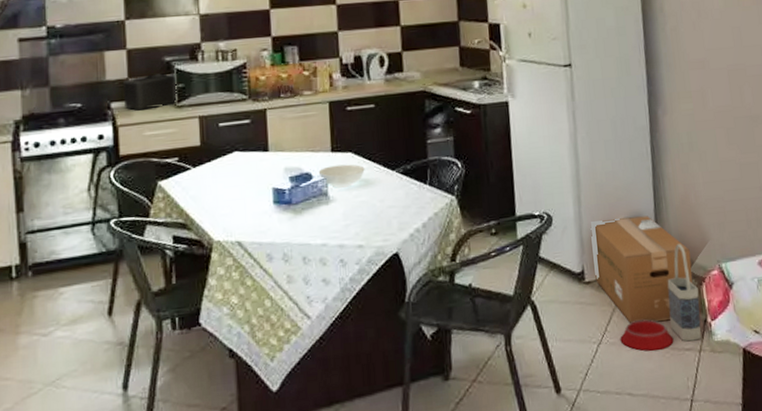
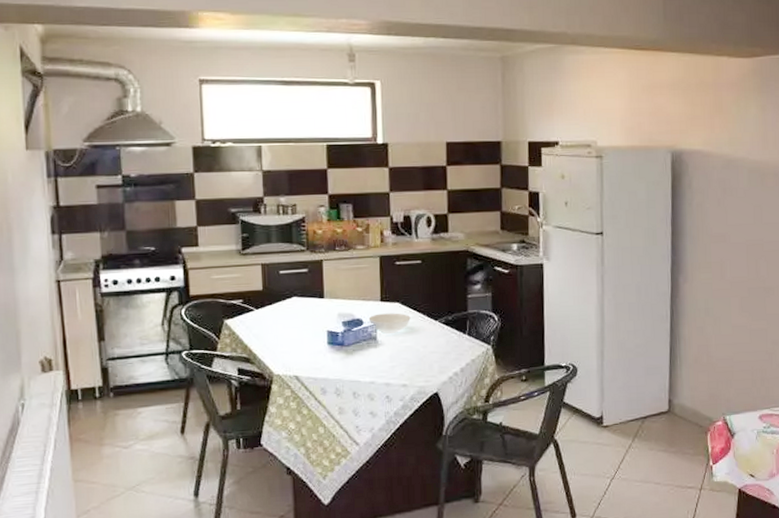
toaster: present [122,74,177,111] -> none [192,223,242,256]
box: present [595,215,693,323] -> none [613,371,699,463]
pet bowl: present [620,319,674,351] -> none [631,460,678,487]
bag: present [667,244,702,342] -> none [675,397,704,481]

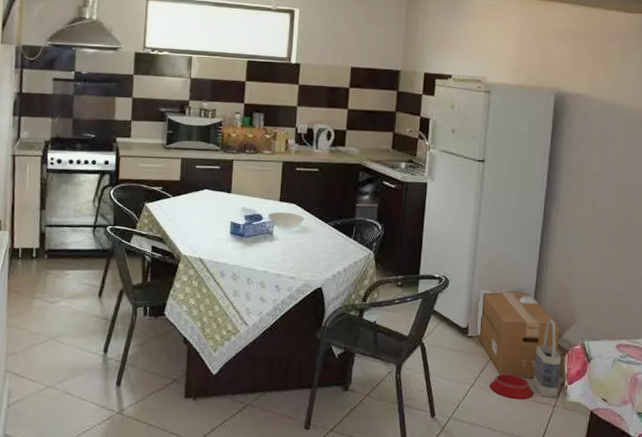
box: none [613,371,699,463] -> present [477,290,559,378]
pet bowl: none [631,460,678,487] -> present [489,373,534,399]
bag: none [675,397,704,481] -> present [532,319,561,398]

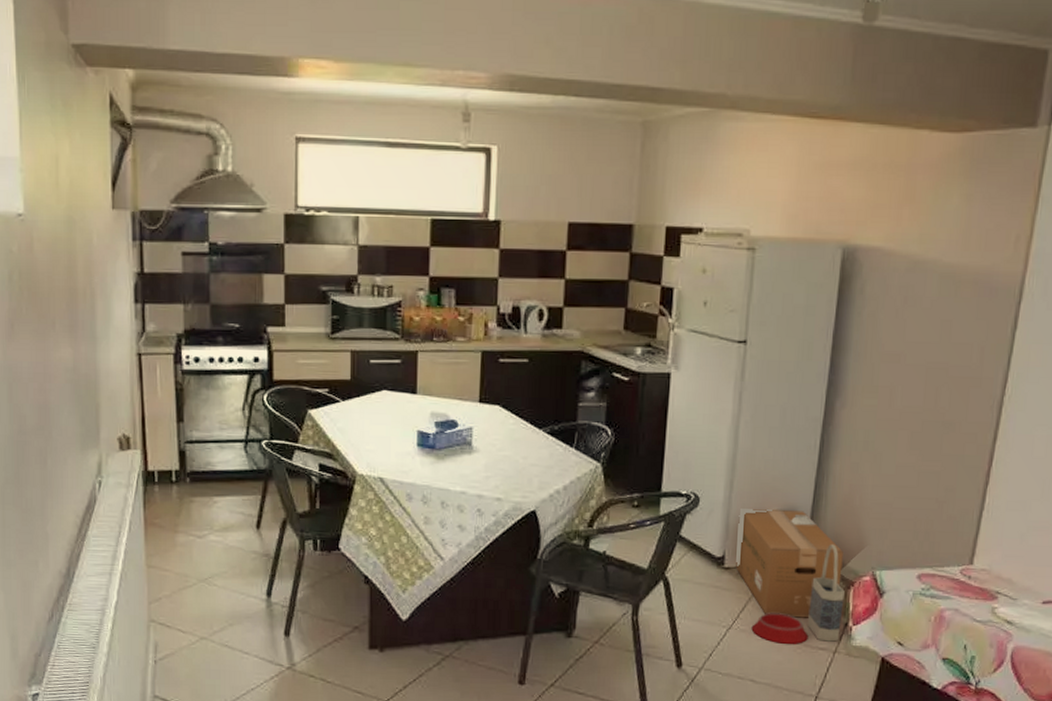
bowl: present [267,212,304,231] -> none [464,416,511,441]

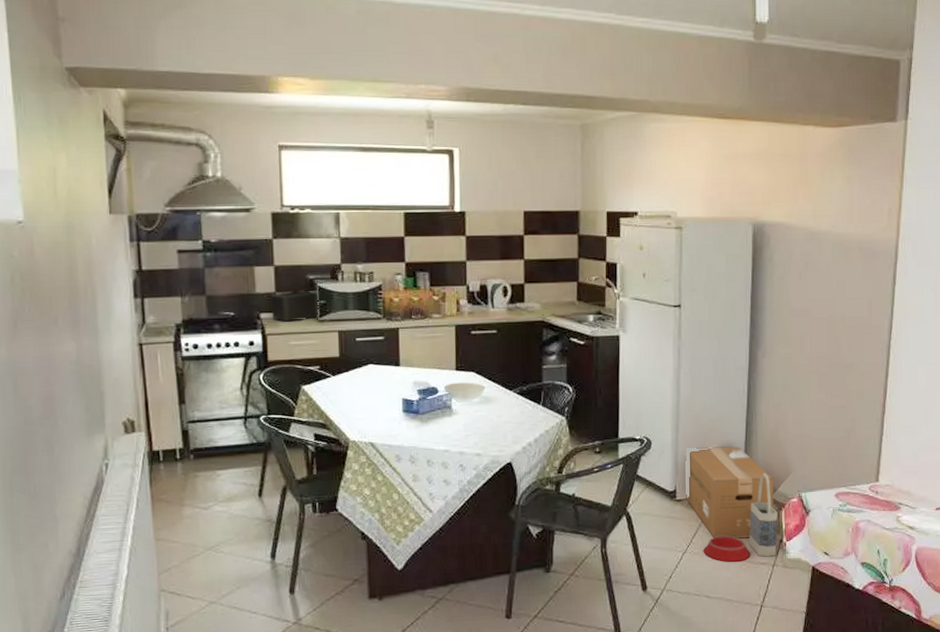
toaster: none [279,302,331,338] -> present [270,290,319,322]
bowl: none [464,416,511,441] -> present [443,382,485,404]

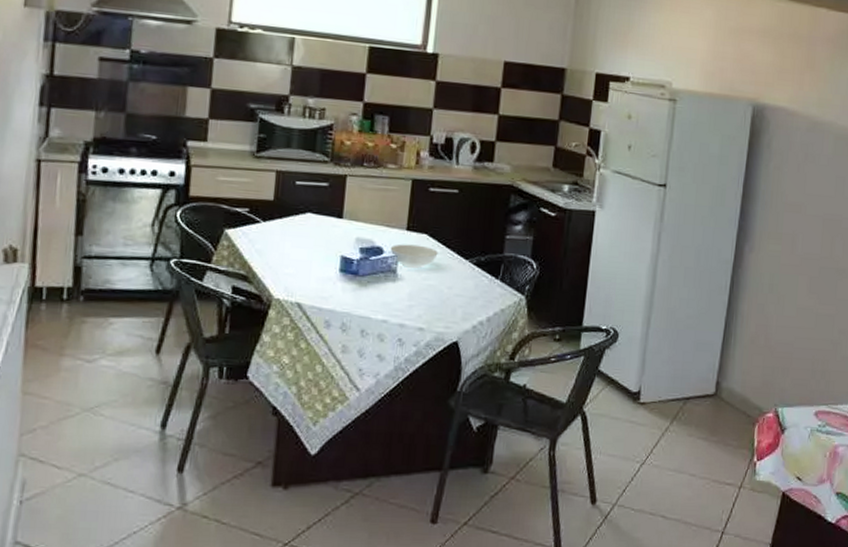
toaster: present [270,290,319,322] -> none [200,119,257,154]
box: present [686,446,774,539] -> none [650,346,749,454]
pet bowl: present [703,535,751,562] -> none [663,448,717,480]
bag: present [748,473,778,557] -> none [715,381,750,477]

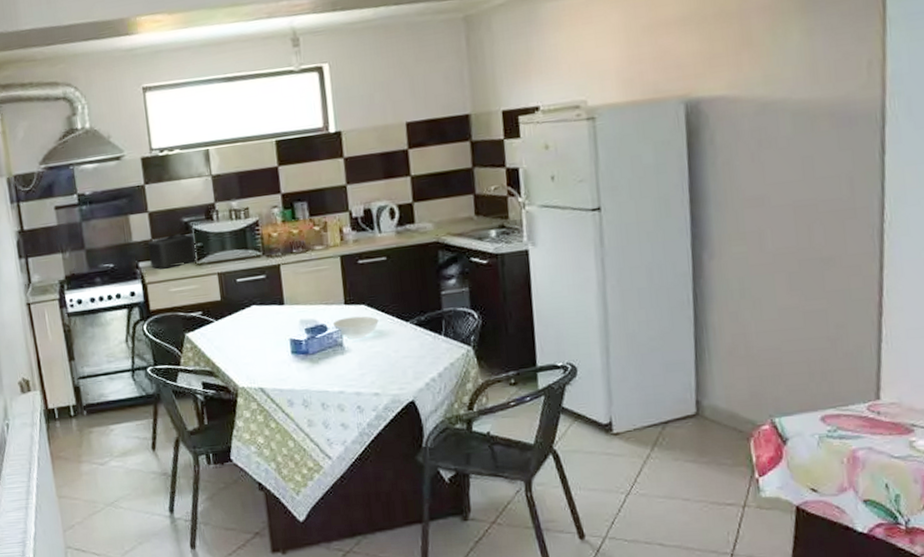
toaster: none [200,119,257,154] -> present [147,234,197,269]

